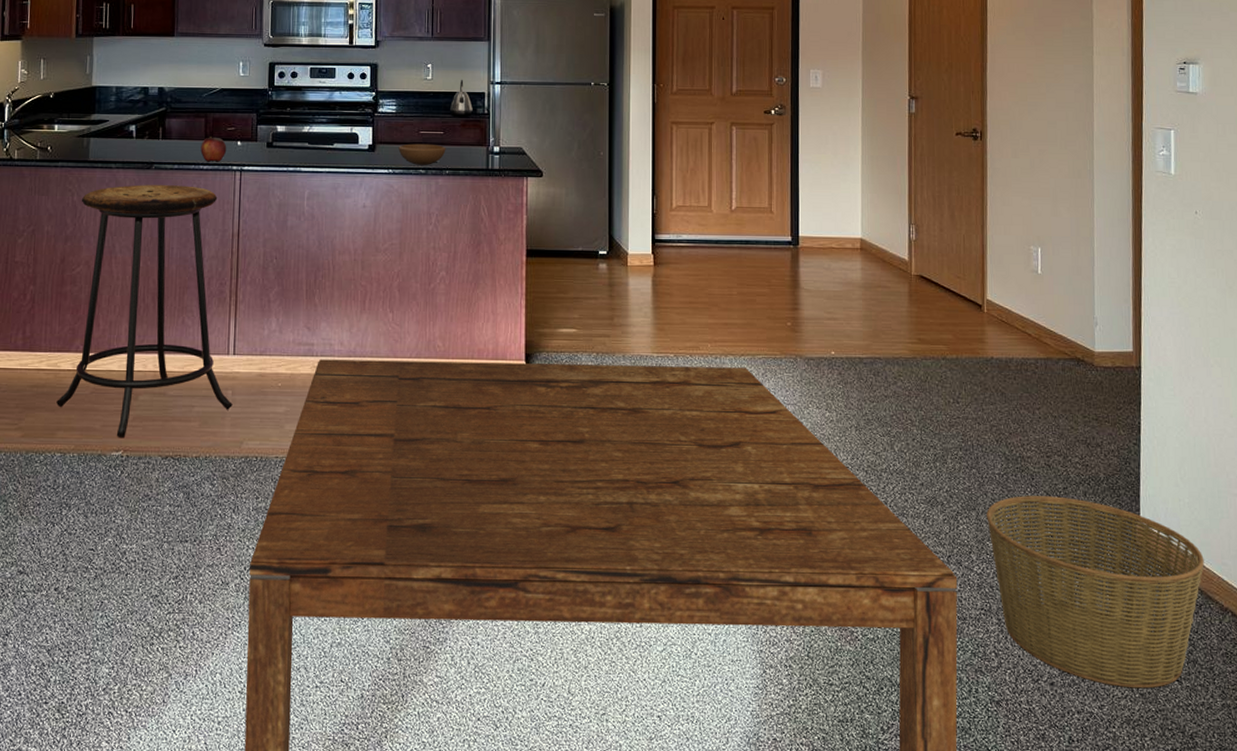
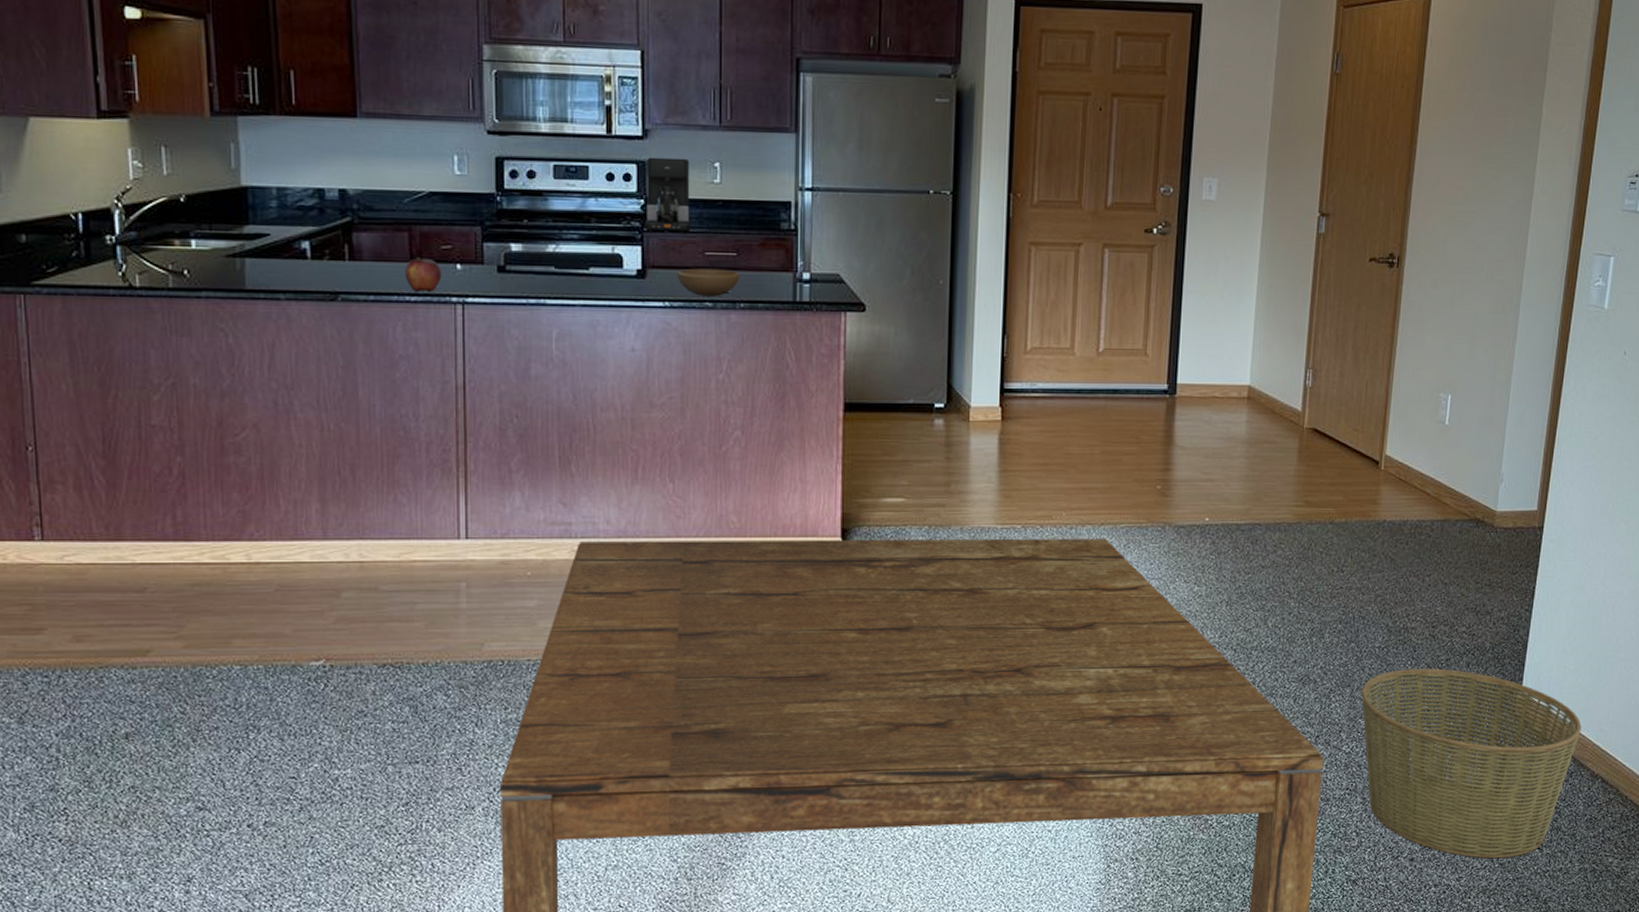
bar stool: present [56,185,233,438] -> none [229,322,468,645]
coffee maker: none [374,61,410,117] -> present [643,157,692,233]
kettle: present [449,79,473,117] -> none [744,183,775,234]

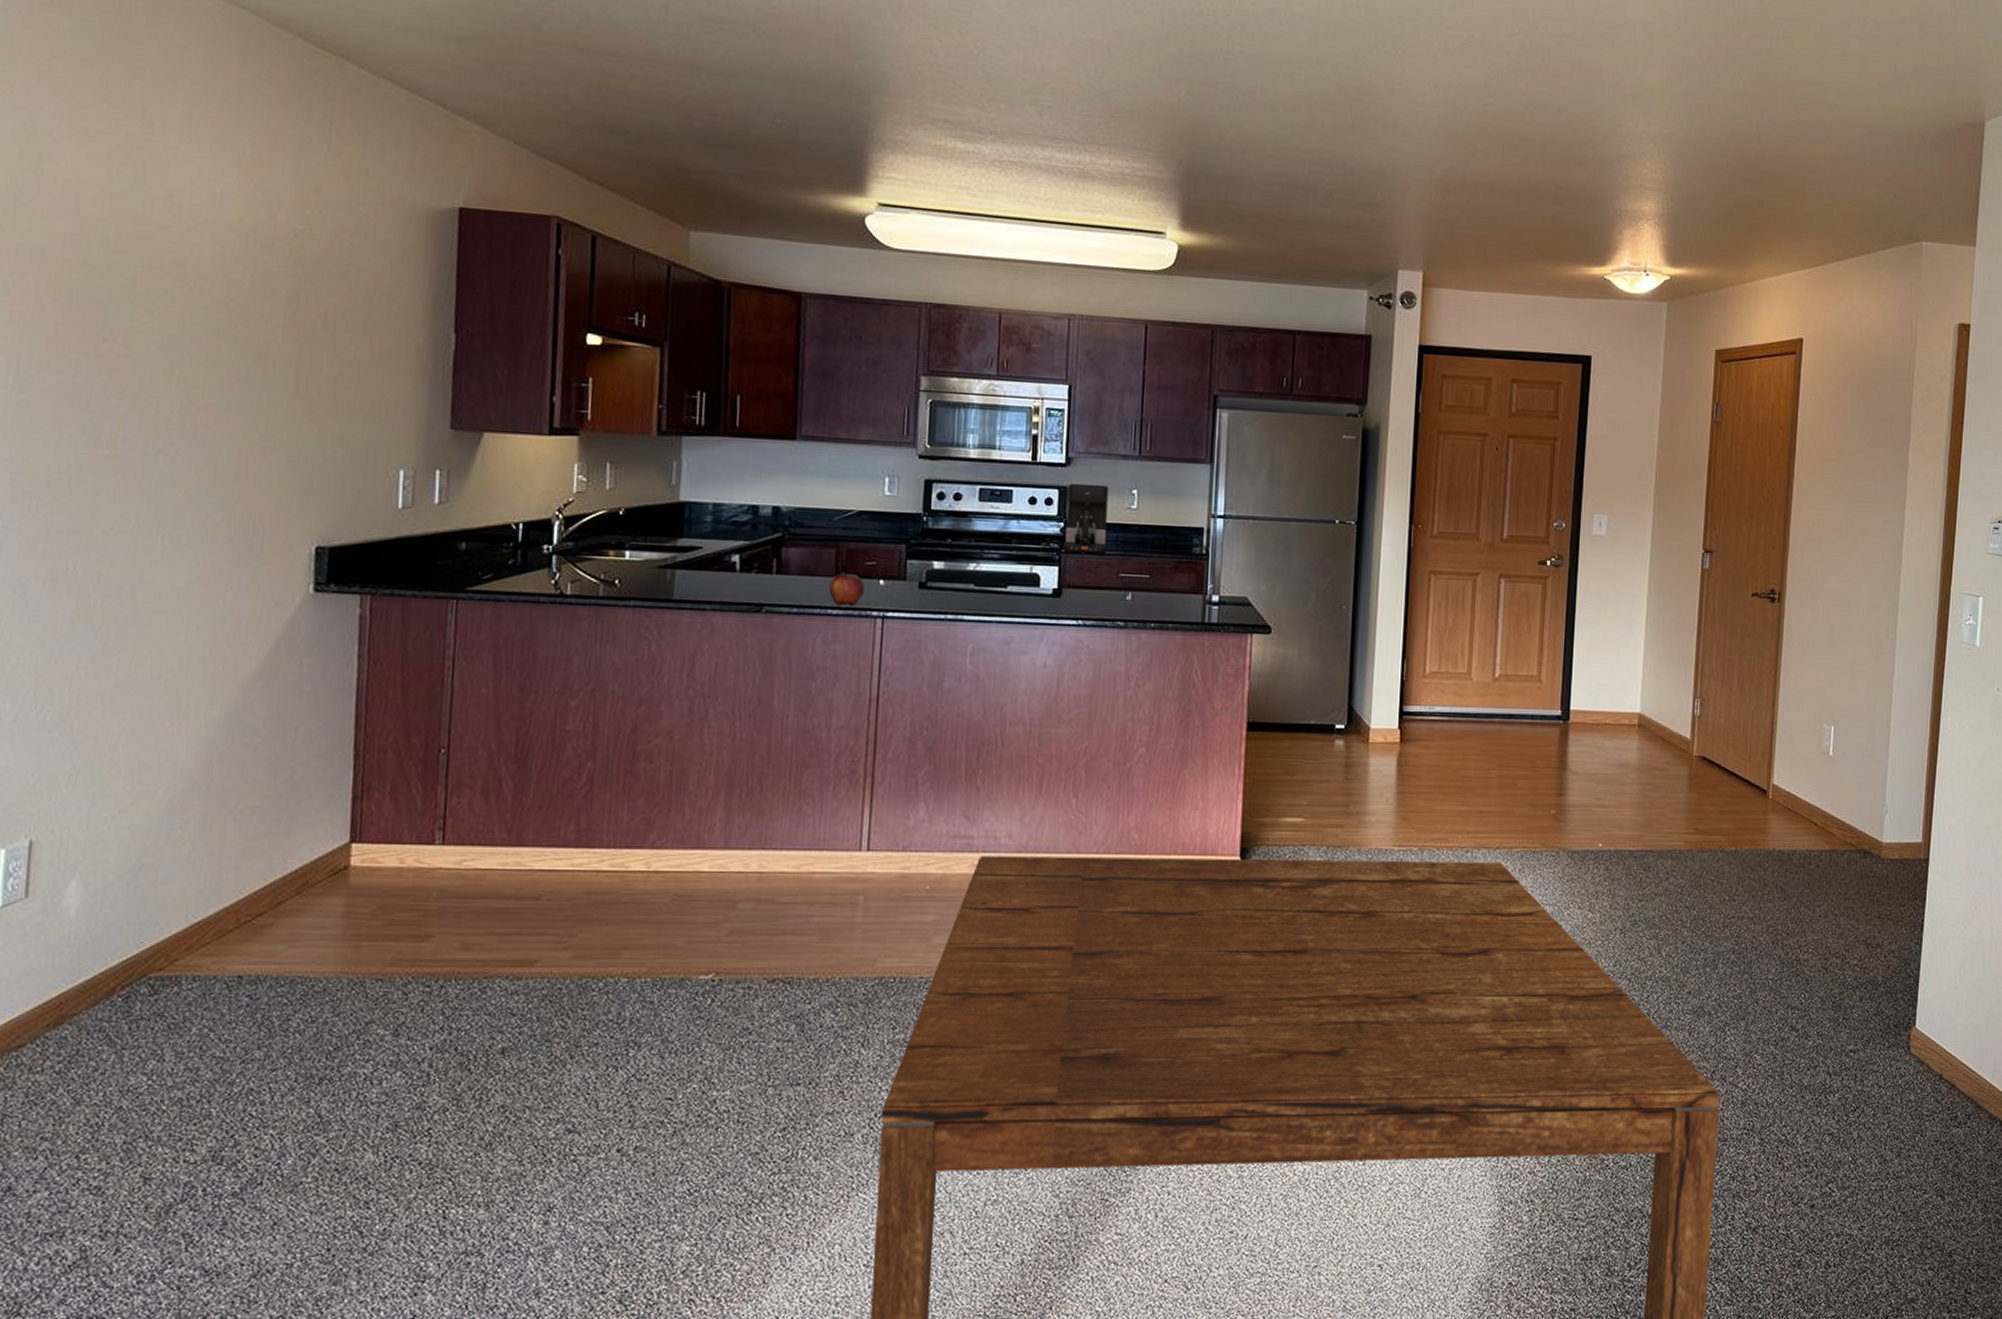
bowl: present [677,268,740,298] -> none [1091,588,1152,618]
basket: present [1361,668,1582,859] -> none [1756,1002,1977,1207]

